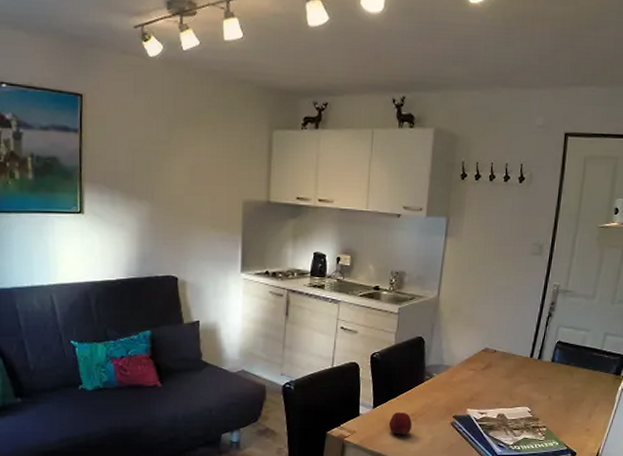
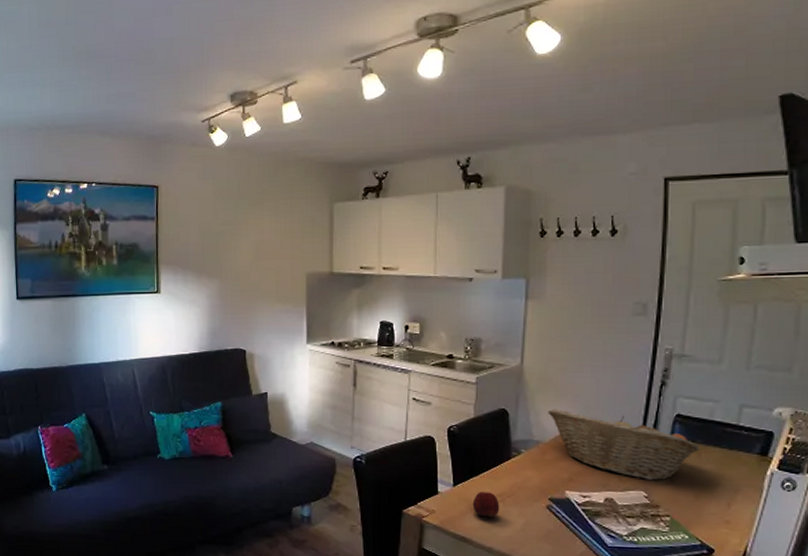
fruit basket: none [457,337,573,398] -> present [547,409,700,481]

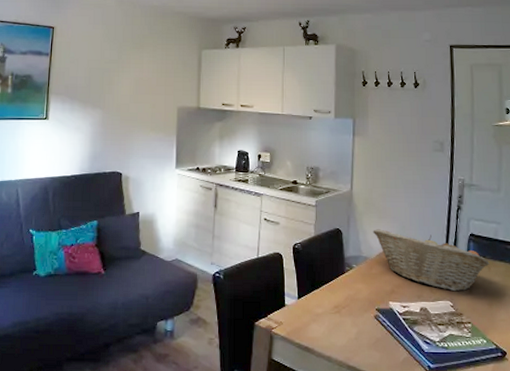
apple: present [472,492,500,518] -> none [314,304,337,328]

